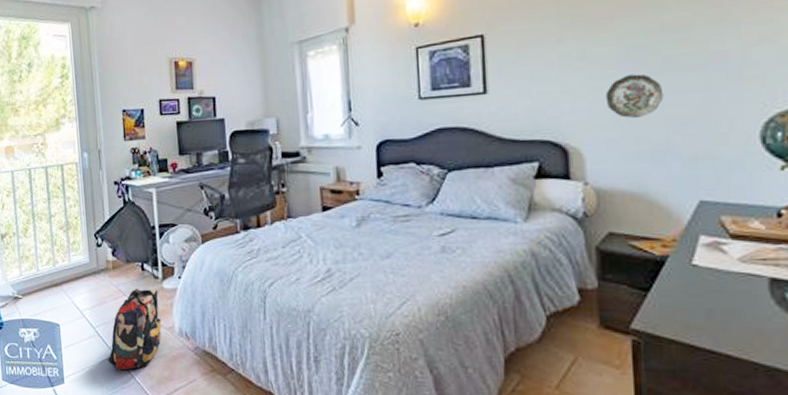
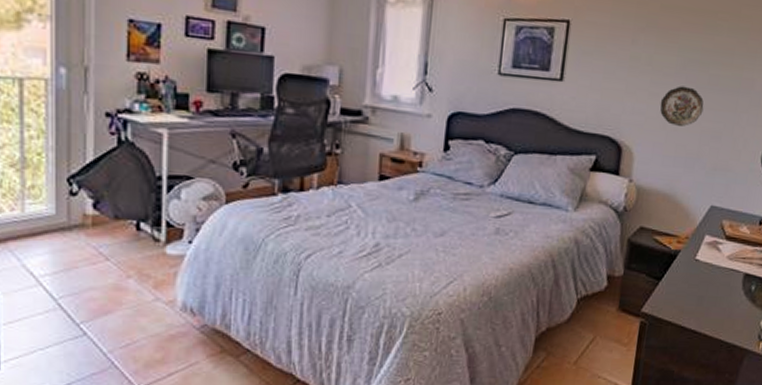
backpack: present [107,288,162,370] -> none [73,251,159,351]

